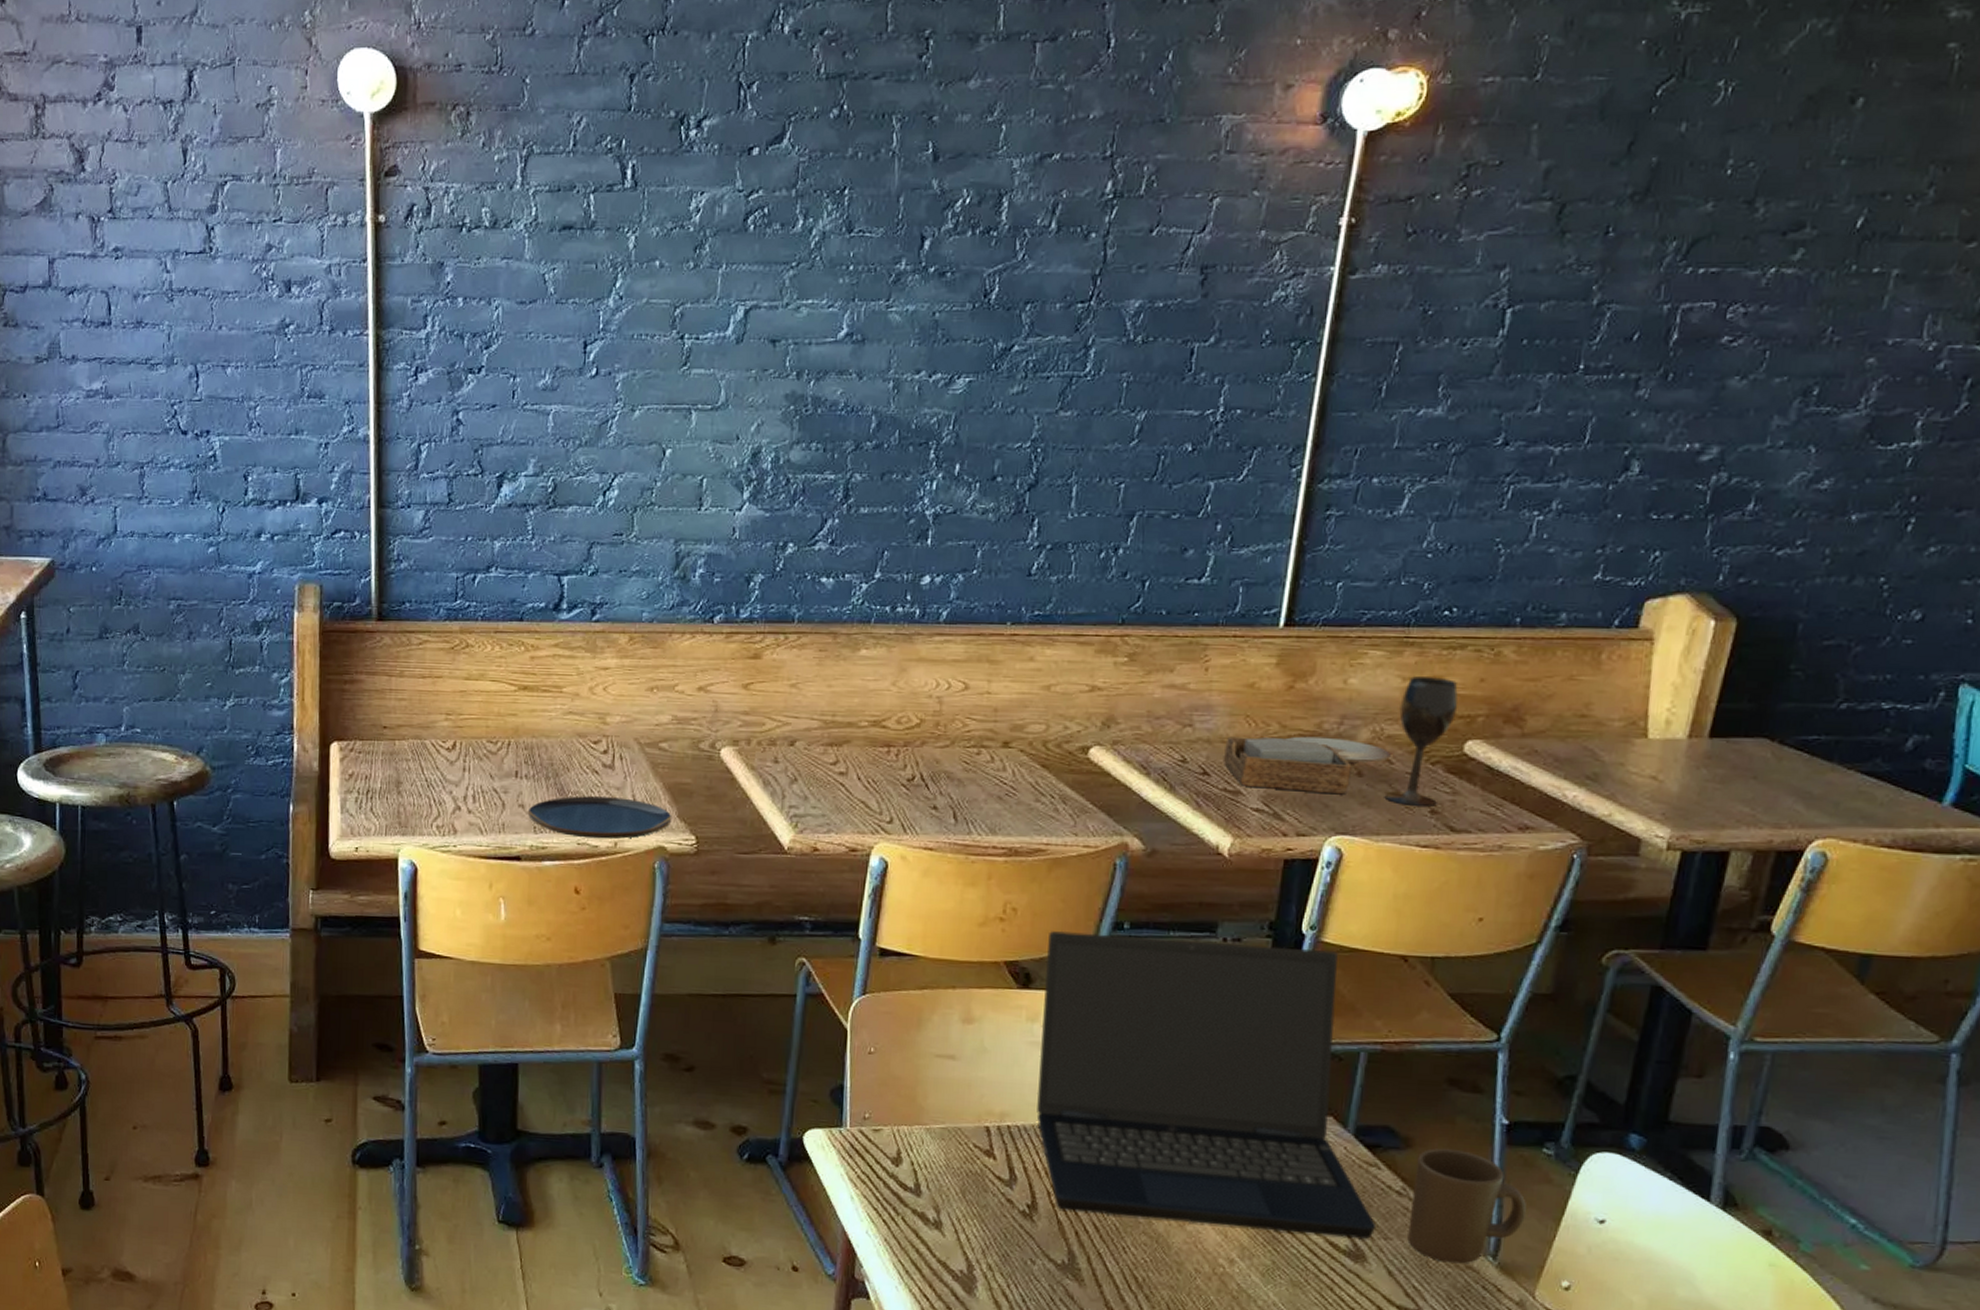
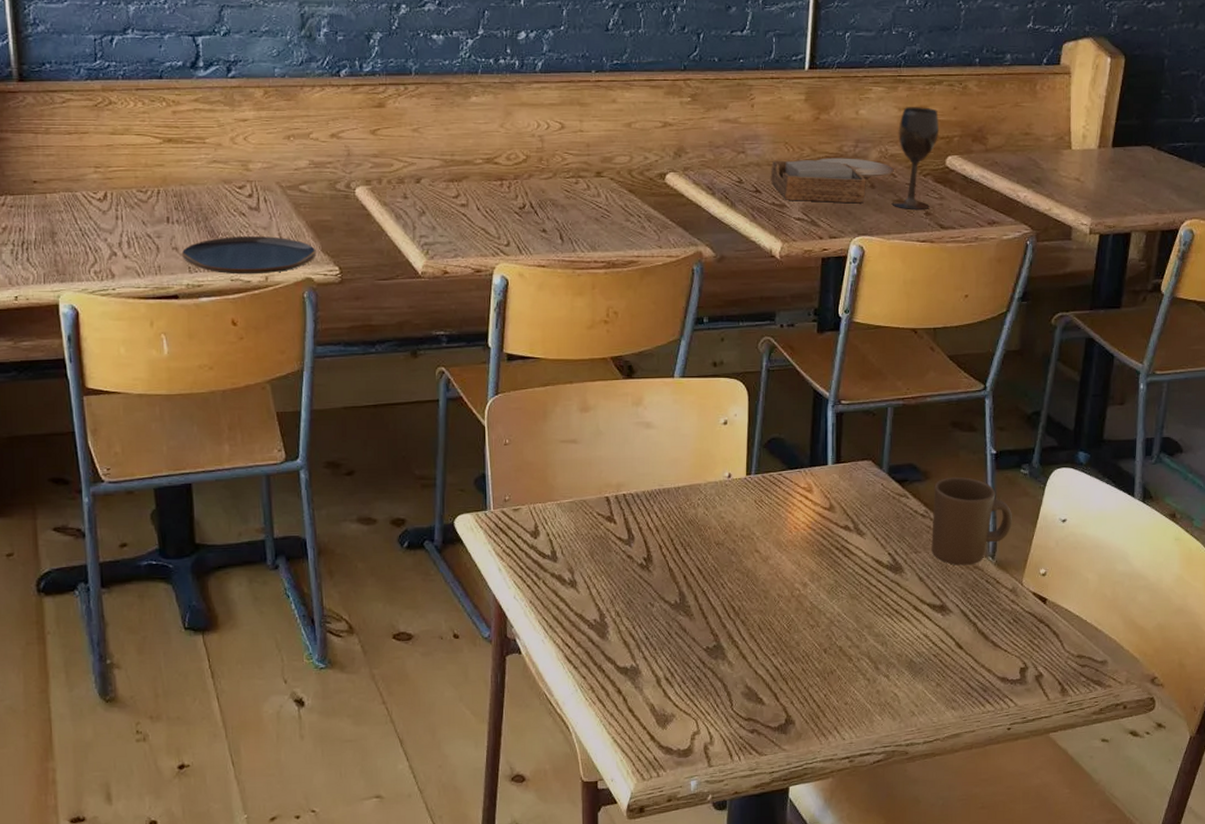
laptop: present [1036,930,1376,1240] -> none [644,327,908,559]

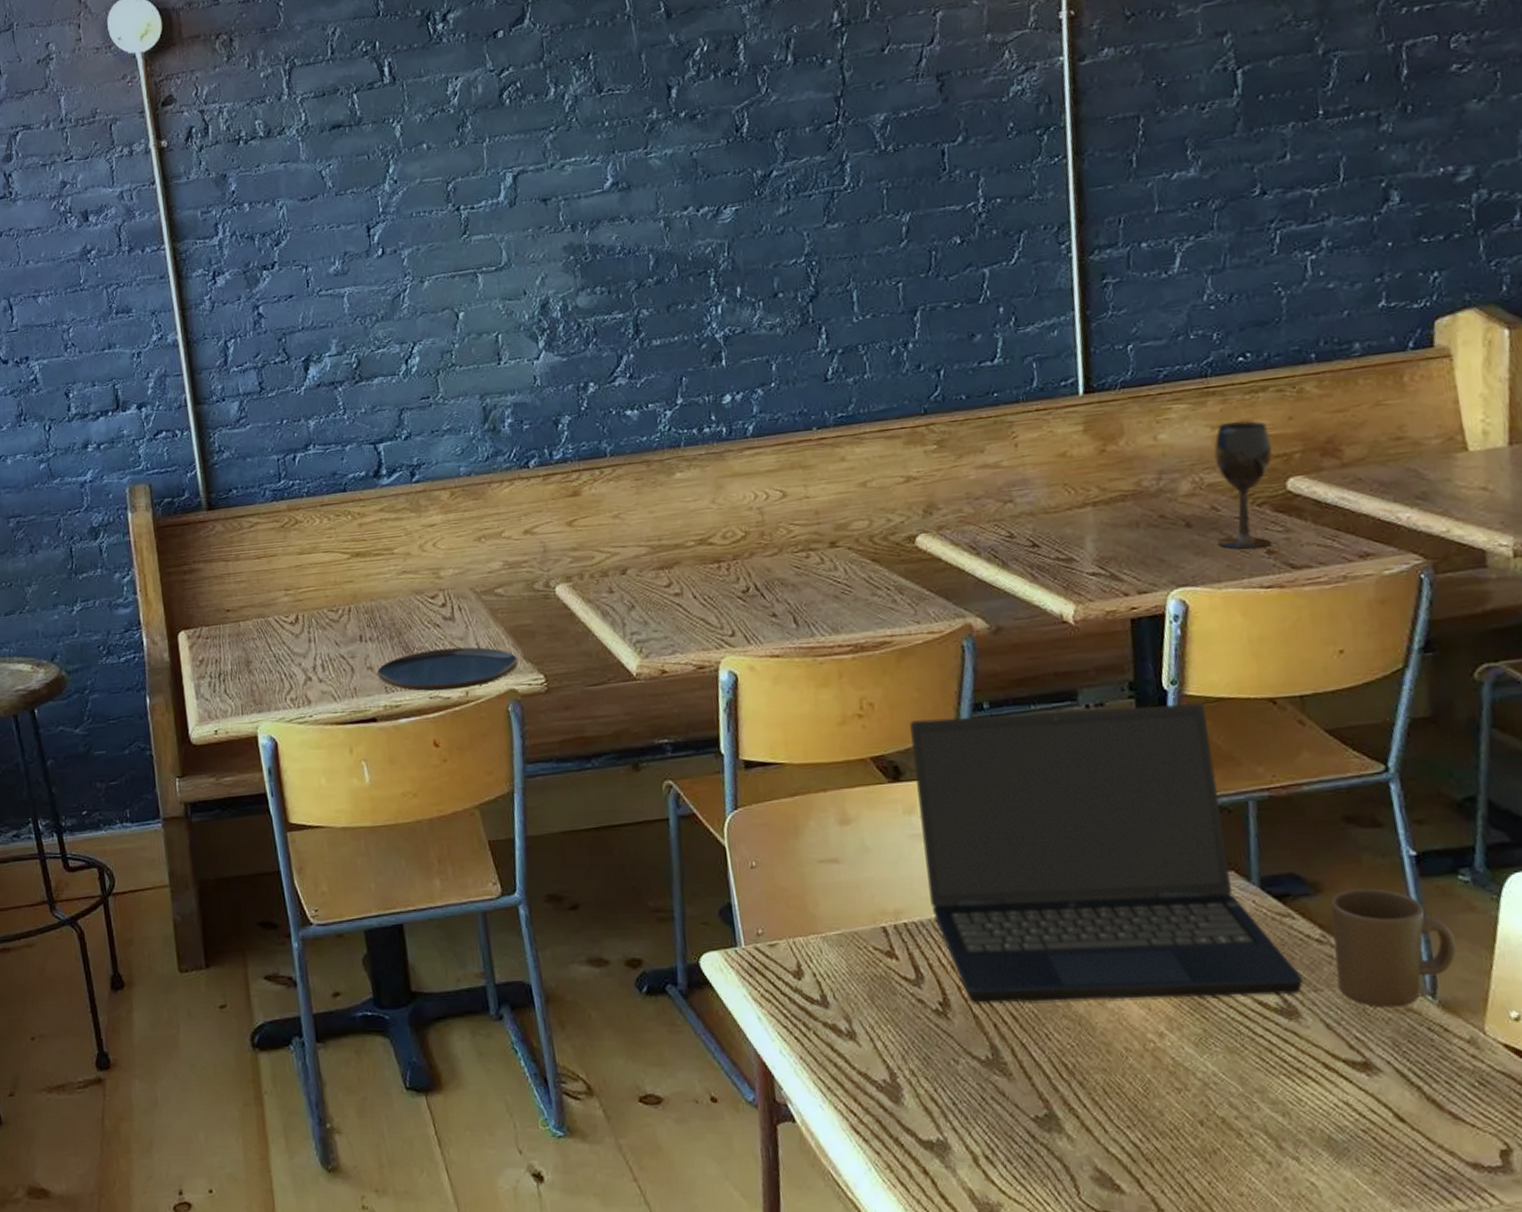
laptop: none [644,327,908,559] -> present [910,703,1303,1003]
napkin holder: present [770,160,866,204] -> none [1049,499,1181,553]
plate: present [816,158,894,178] -> none [1107,493,1216,517]

